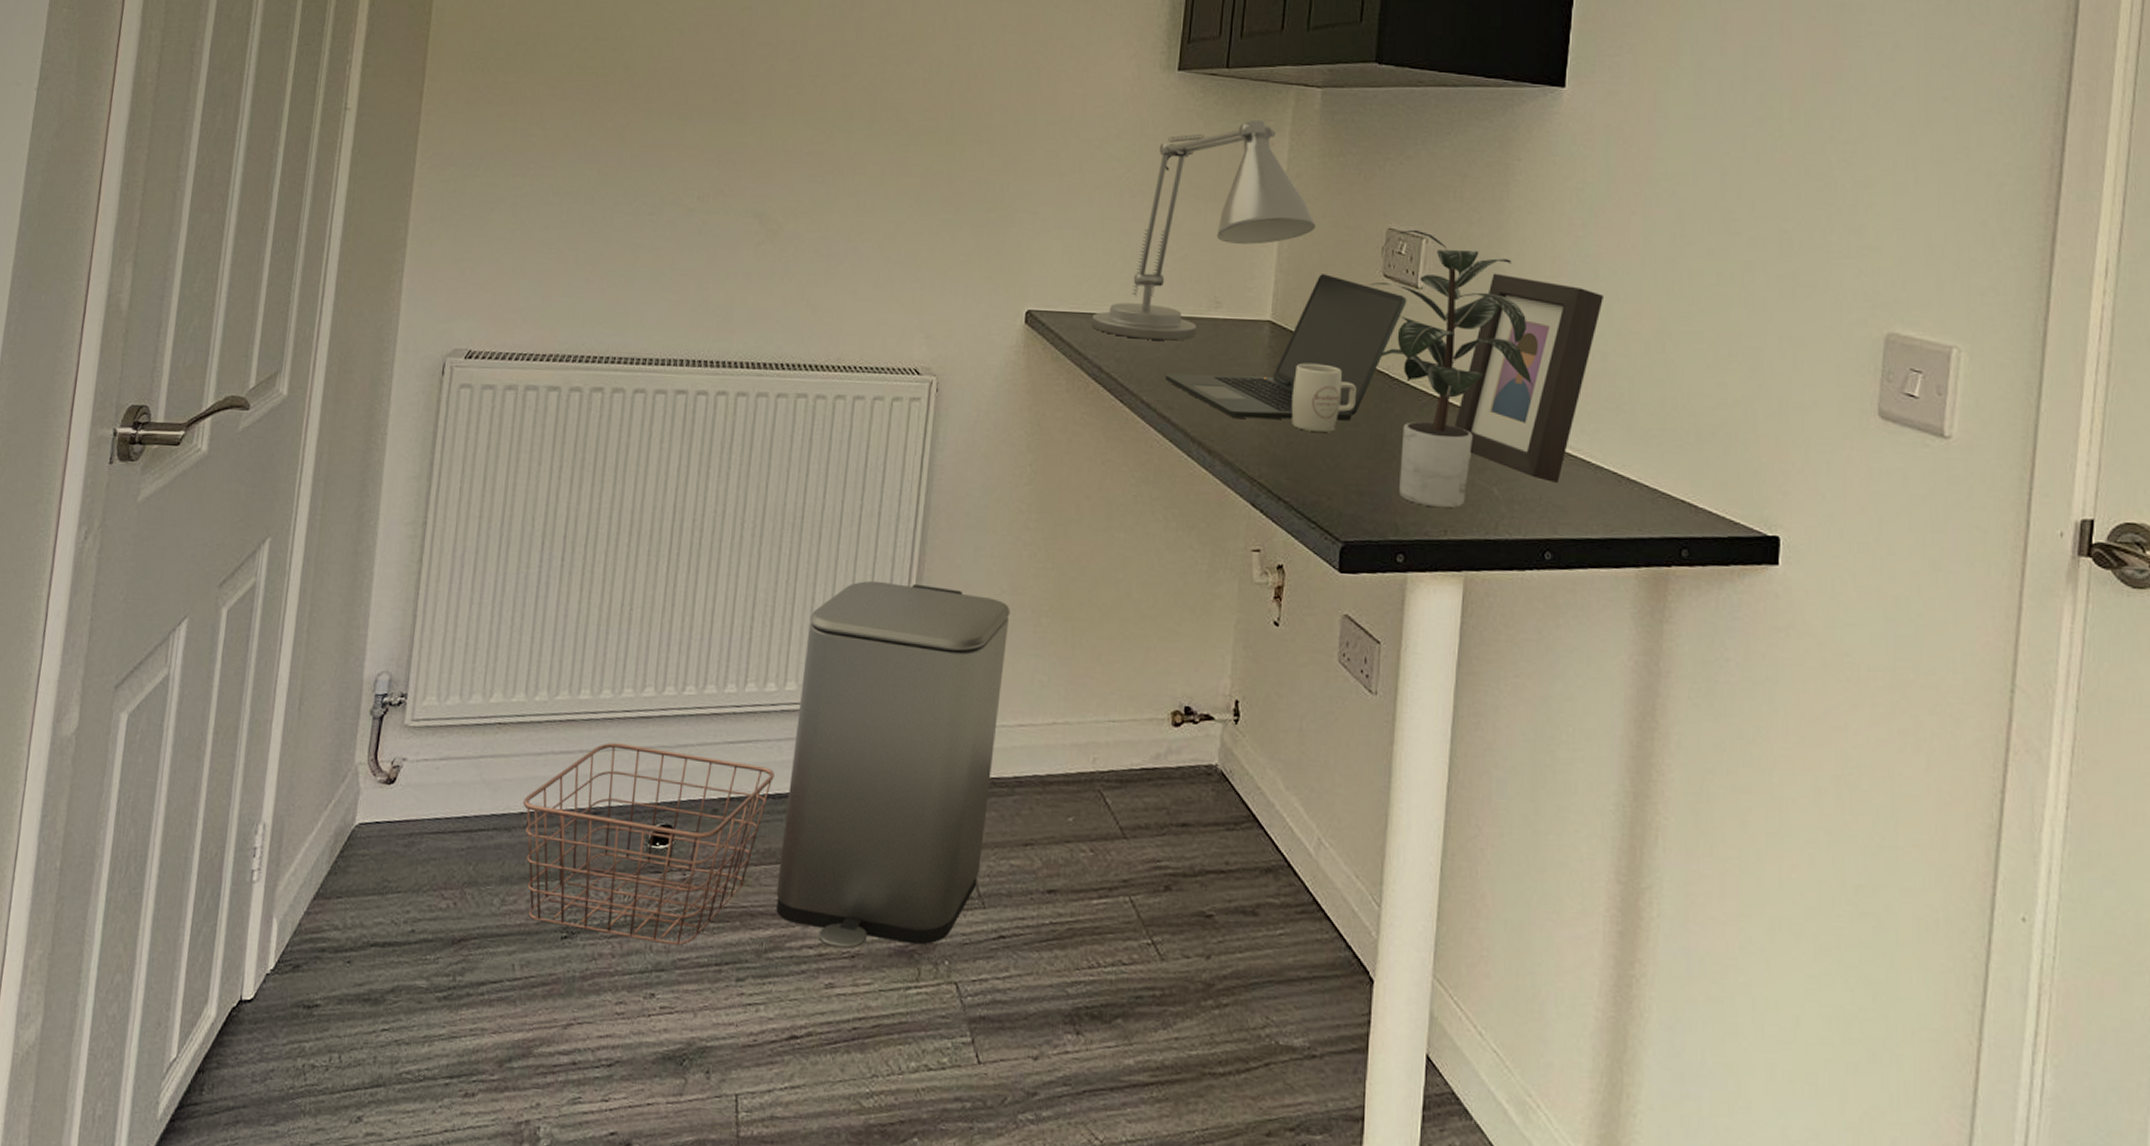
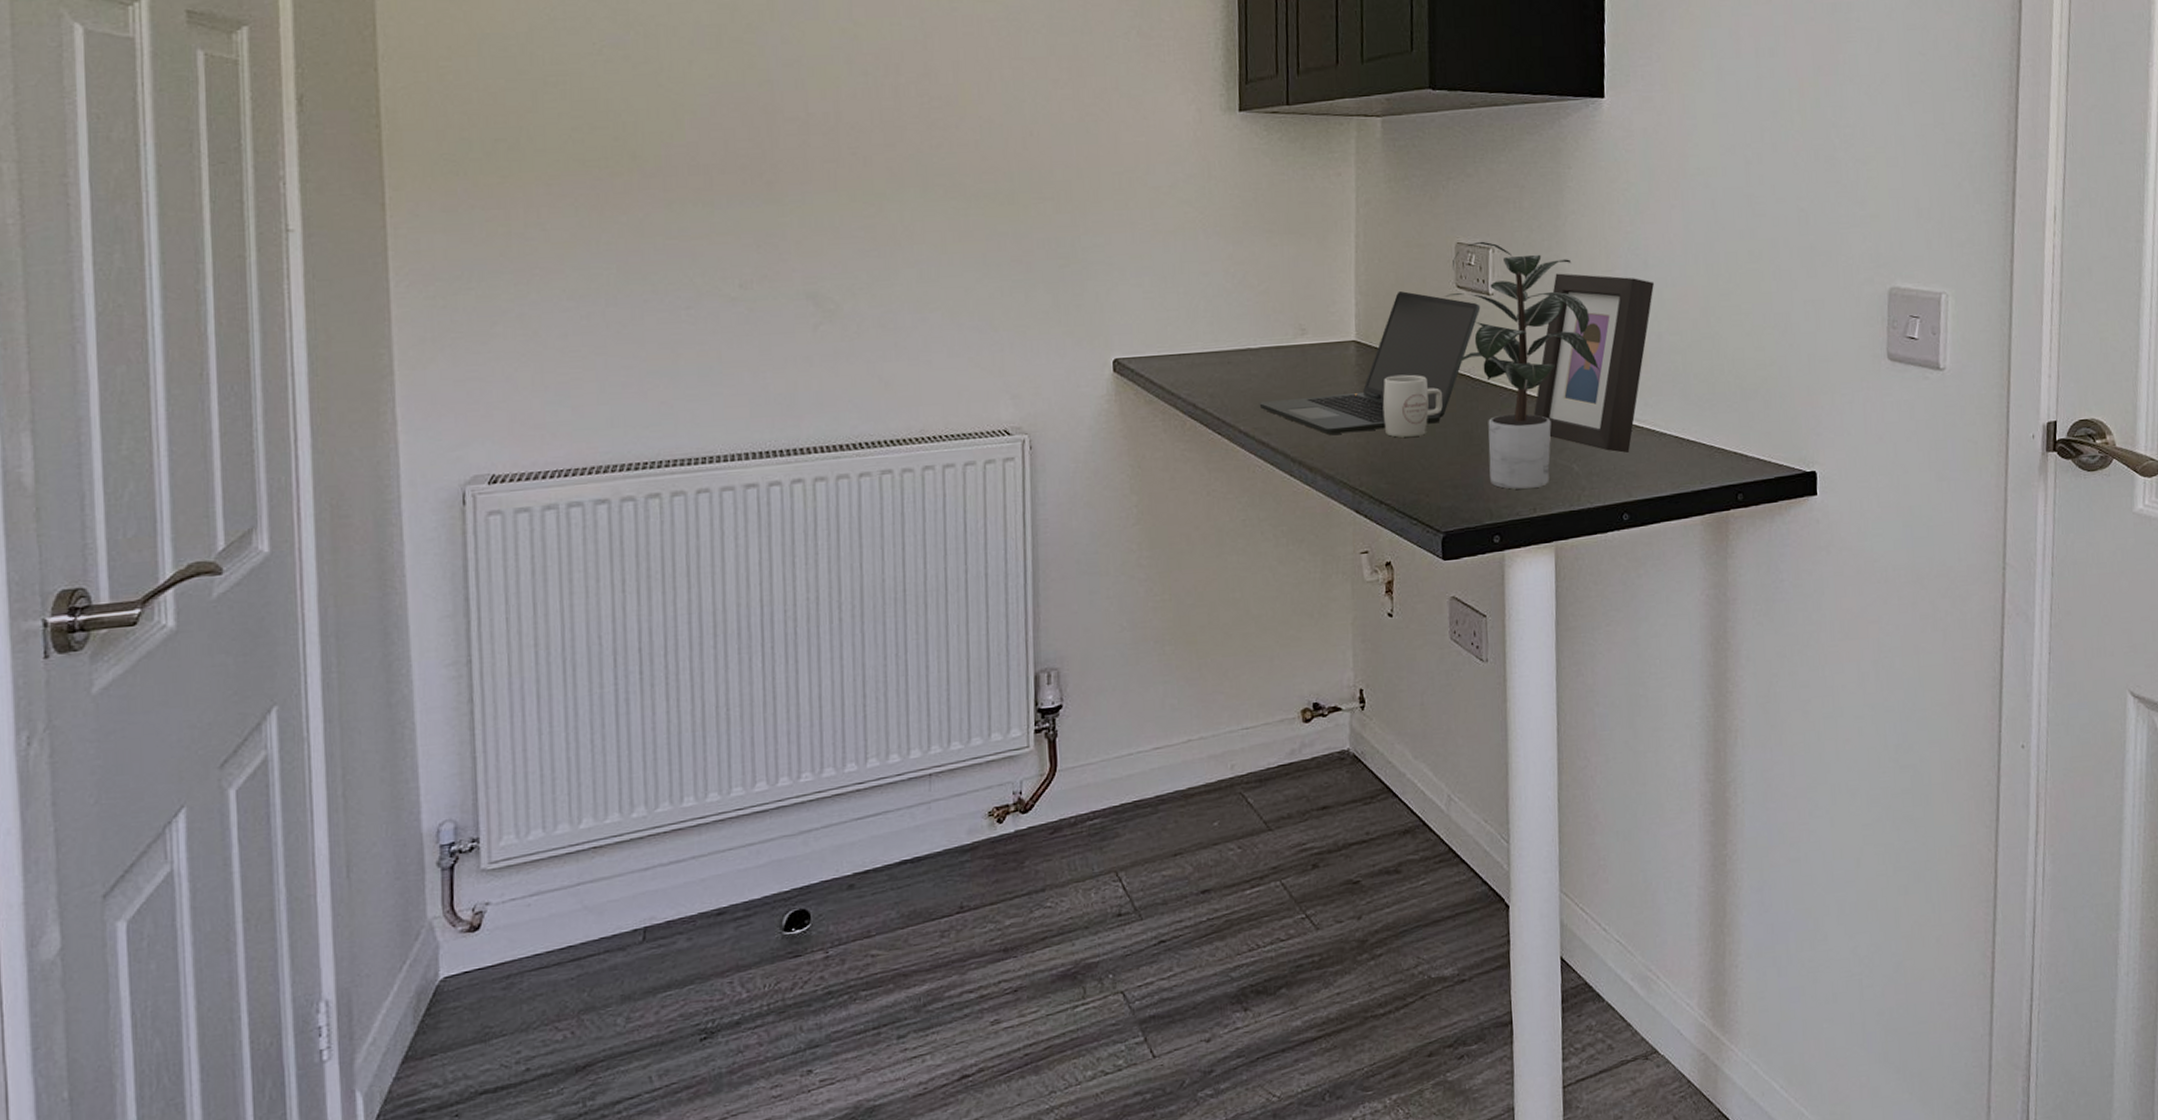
basket: present [523,742,776,946] -> none [635,834,911,1030]
pedal bin: present [776,581,1011,949] -> none [926,634,1134,988]
desk lamp: present [1092,119,1316,341] -> none [1181,152,1389,373]

